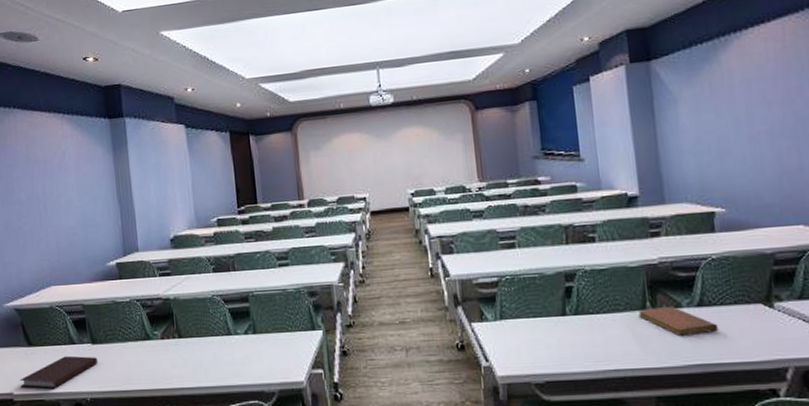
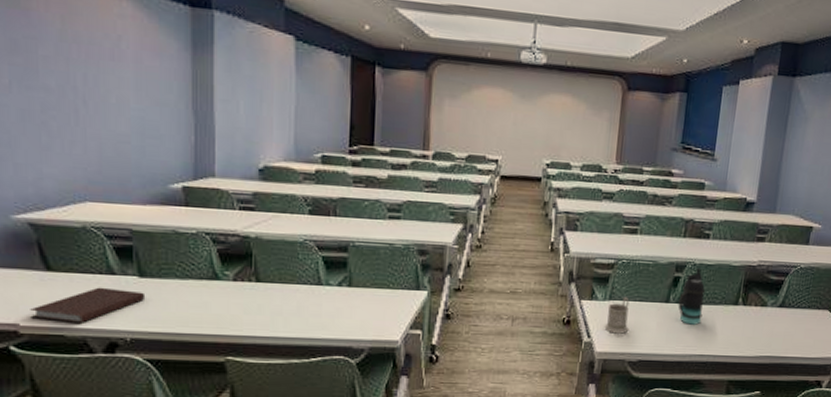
mug: none [500,314,527,355] -> present [604,297,630,334]
bottle: none [576,274,608,337] -> present [678,267,706,325]
notebook: present [638,305,719,336] -> none [730,304,791,331]

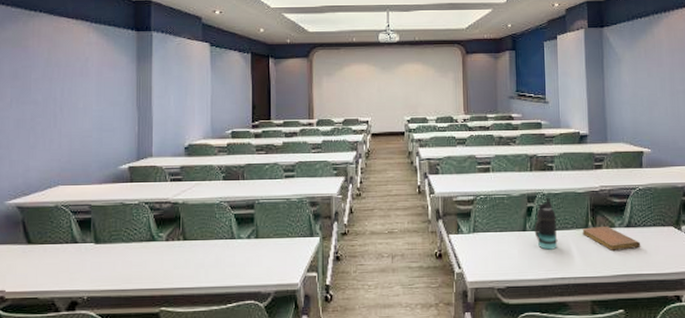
notebook: present [30,287,146,325] -> none [14,254,100,288]
mug: present [604,297,630,334] -> none [472,229,493,263]
notebook: none [730,304,791,331] -> present [582,225,641,251]

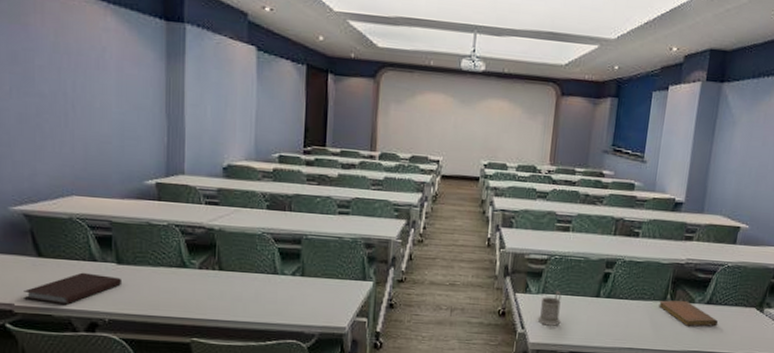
notebook: none [14,254,100,288] -> present [24,272,123,306]
mug: none [472,229,493,263] -> present [537,291,562,326]
bottle: present [534,197,558,250] -> none [608,264,635,319]

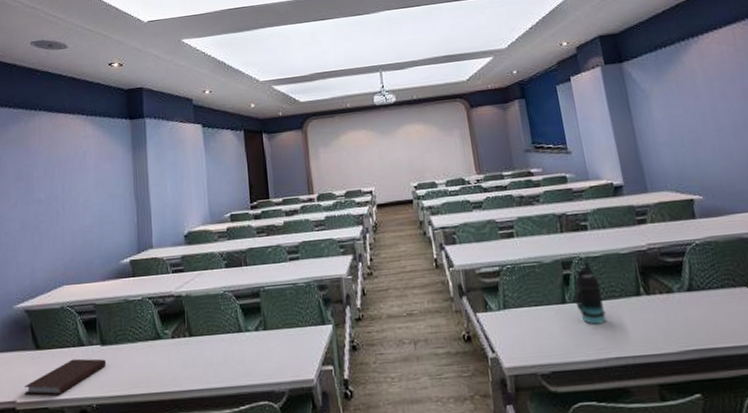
mug: present [537,291,562,326] -> none [504,303,532,345]
bottle: none [608,264,635,319] -> present [575,261,606,325]
notebook: present [658,300,719,327] -> none [633,291,710,321]

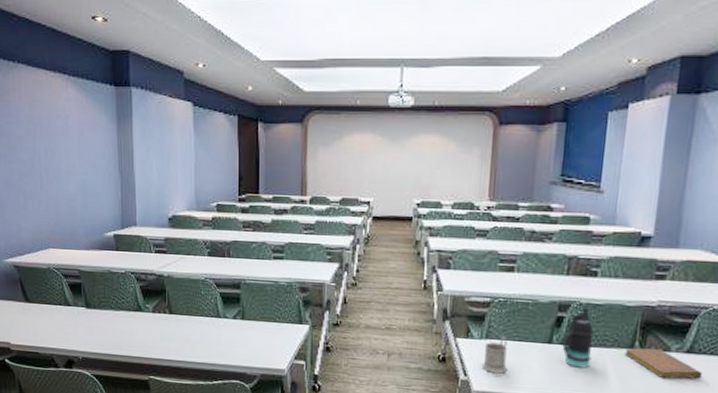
notebook: present [24,358,107,396] -> none [17,315,91,345]
mug: none [504,303,532,345] -> present [481,336,508,374]
notebook: none [633,291,710,321] -> present [624,348,703,379]

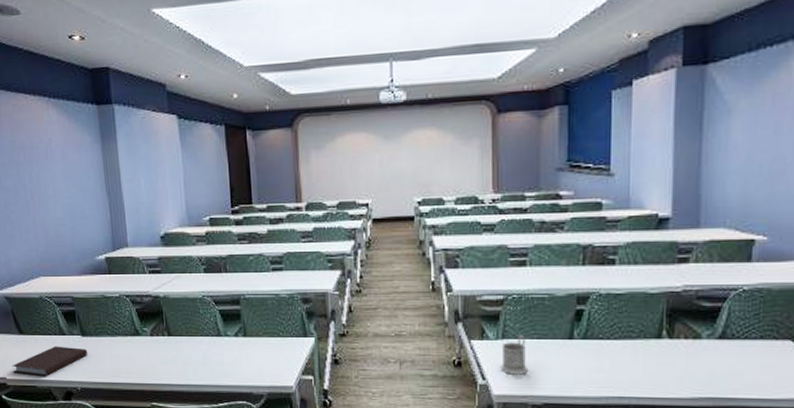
notebook: none [17,315,91,345] -> present [12,346,88,377]
bottle: present [562,307,594,368] -> none [584,298,618,363]
notebook: present [624,348,703,379] -> none [652,336,739,368]

